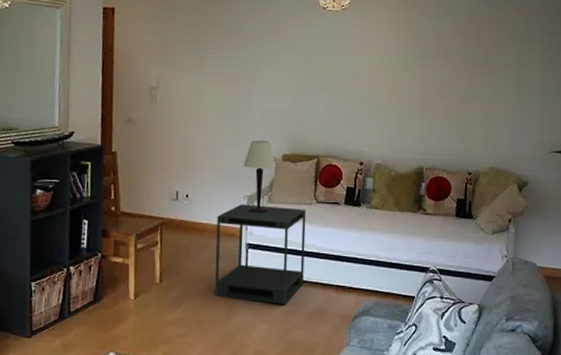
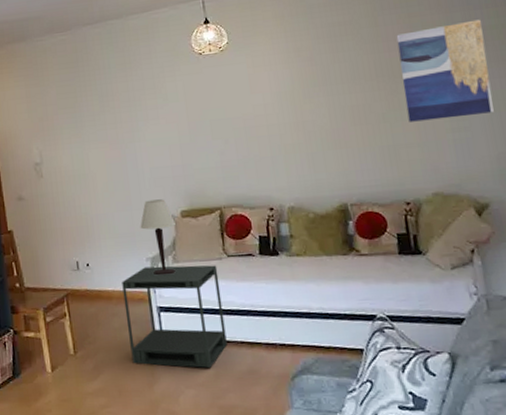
wall art: none [482,25,548,106] -> present [396,19,494,122]

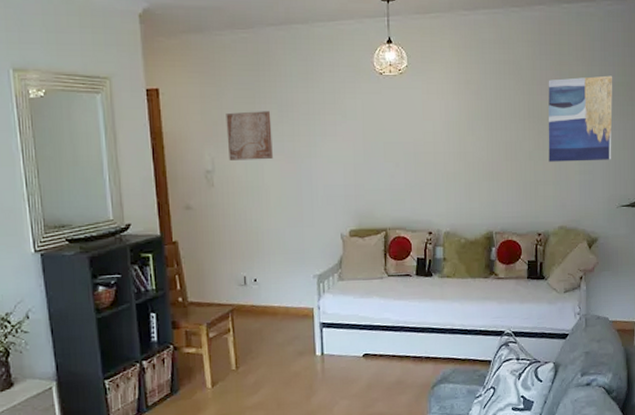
wall art: none [50,103,97,152] -> present [226,111,273,160]
side table: present [122,265,227,368] -> none [288,283,381,380]
table lamp: present [140,199,177,276] -> none [310,217,345,293]

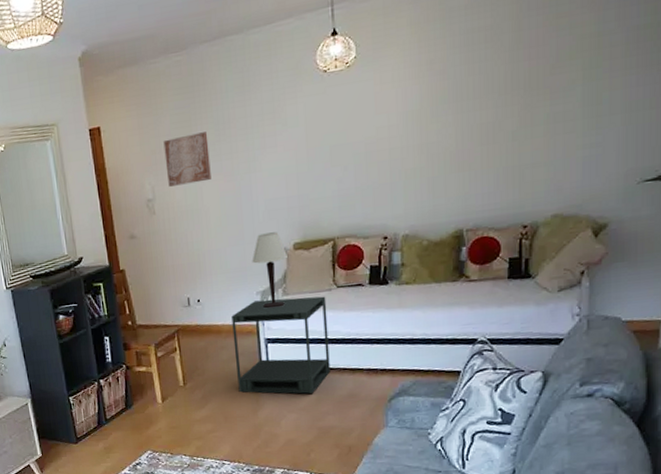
side table: none [288,283,381,380] -> present [231,296,330,394]
table lamp: none [310,217,345,293] -> present [252,232,289,309]
wall art: present [548,75,613,162] -> none [538,17,635,140]

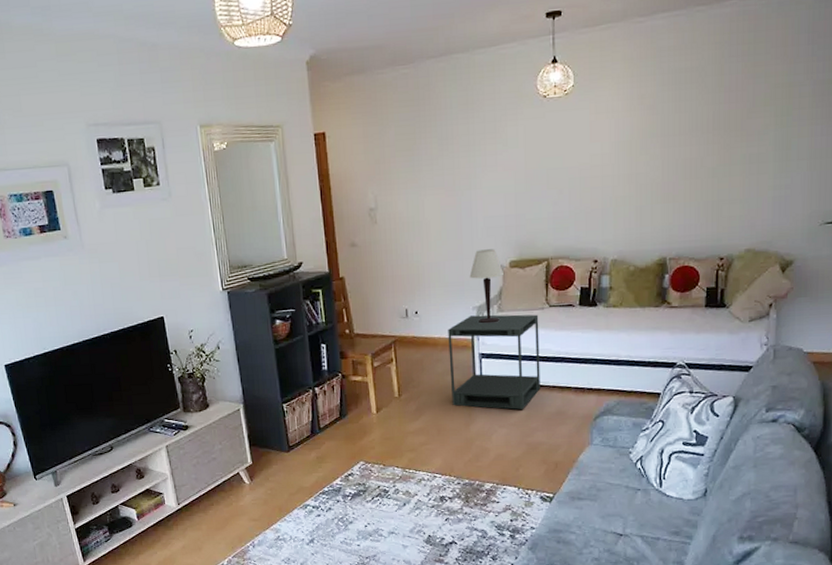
wall art: present [163,132,211,187] -> none [388,146,433,197]

